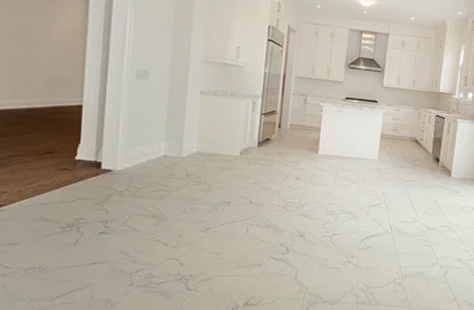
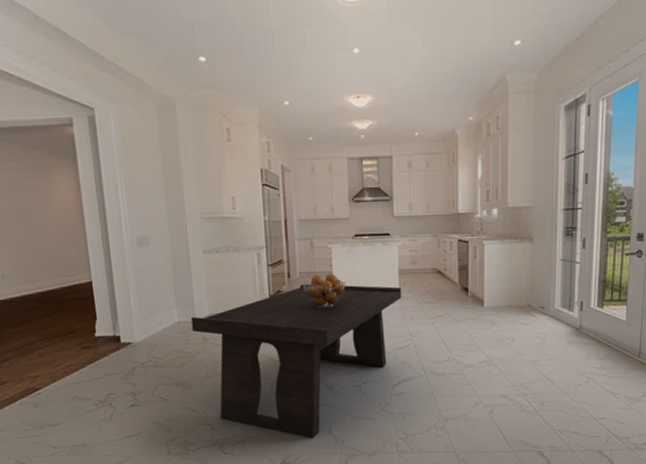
coffee table: none [176,135,382,283] -> present [190,284,402,439]
fruit basket: none [291,128,332,161] -> present [303,274,346,309]

